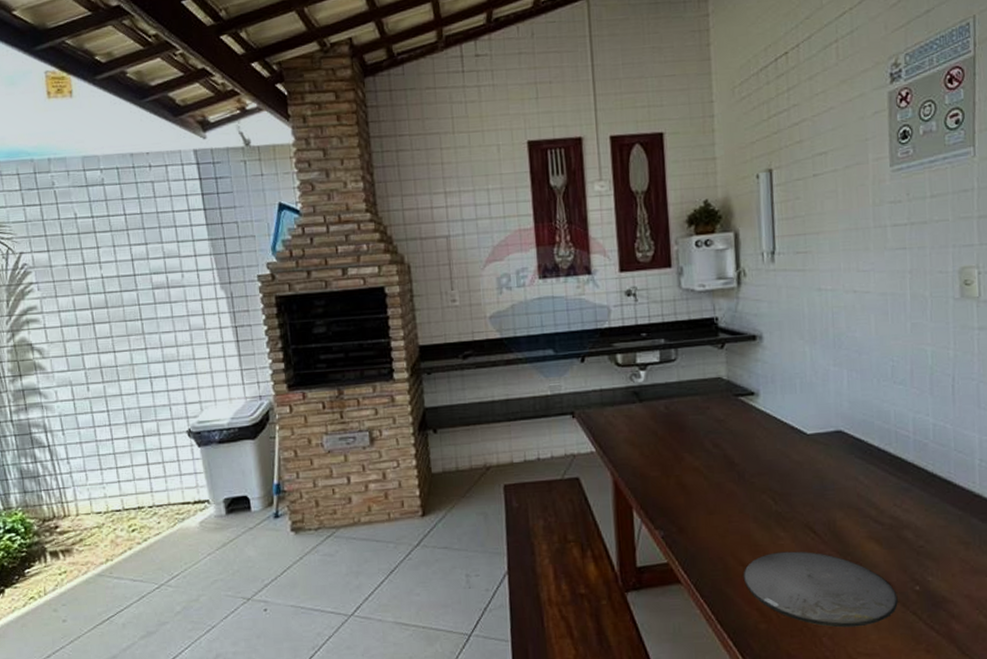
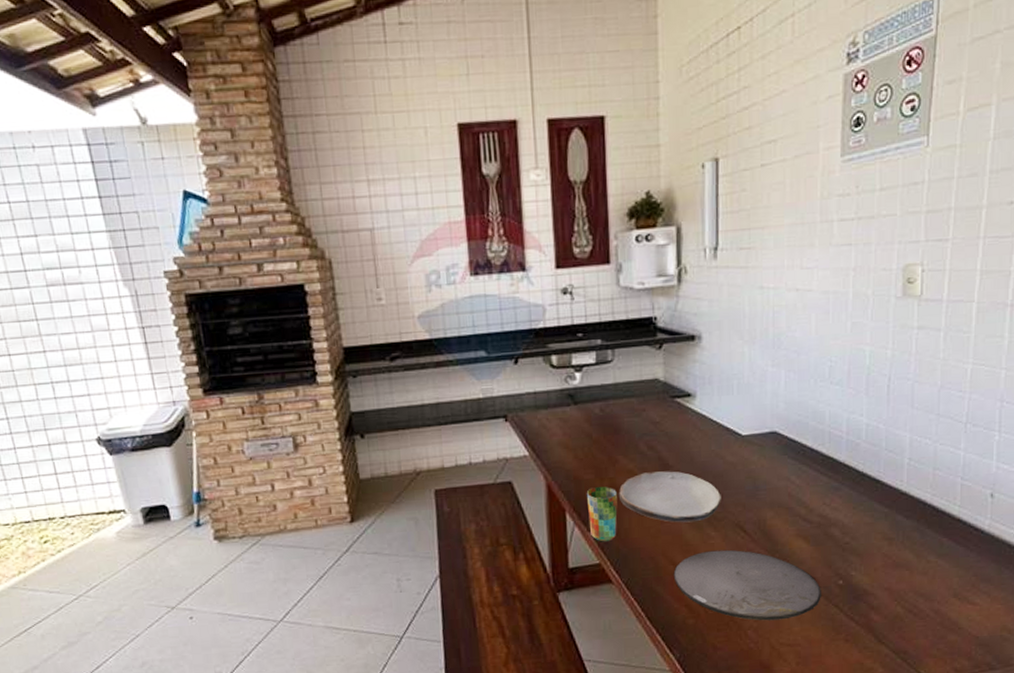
cup: none [653,483,685,541] -> present [586,486,618,542]
plate: none [685,469,789,523] -> present [618,471,721,523]

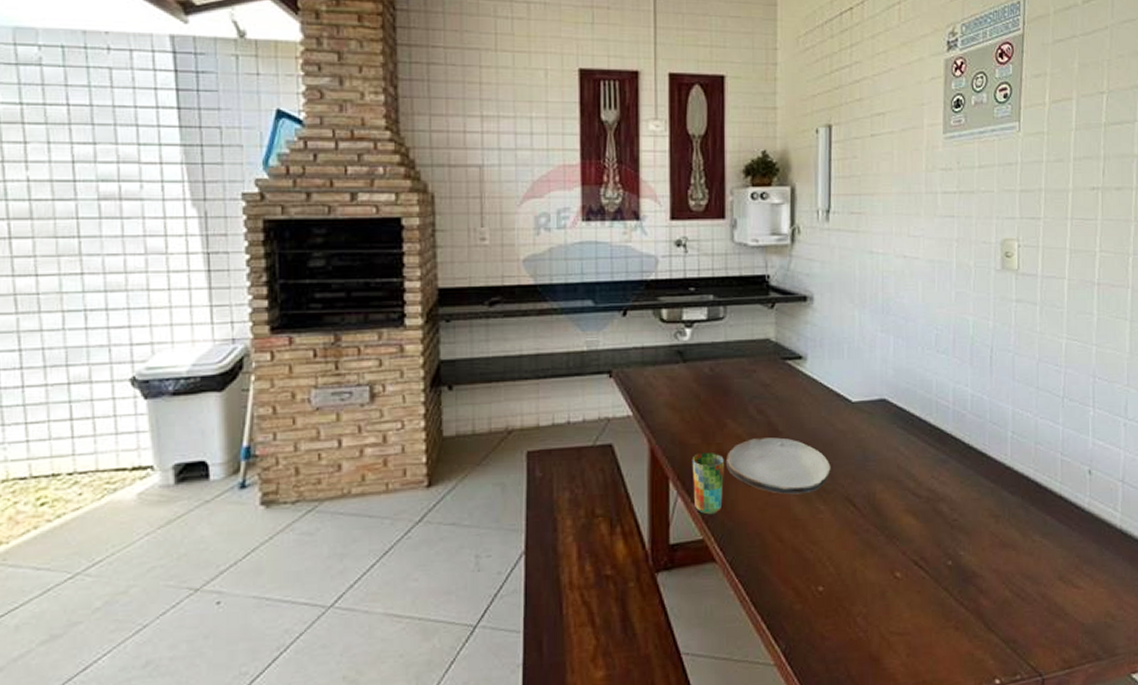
plate: present [673,549,821,621] -> none [780,525,931,606]

